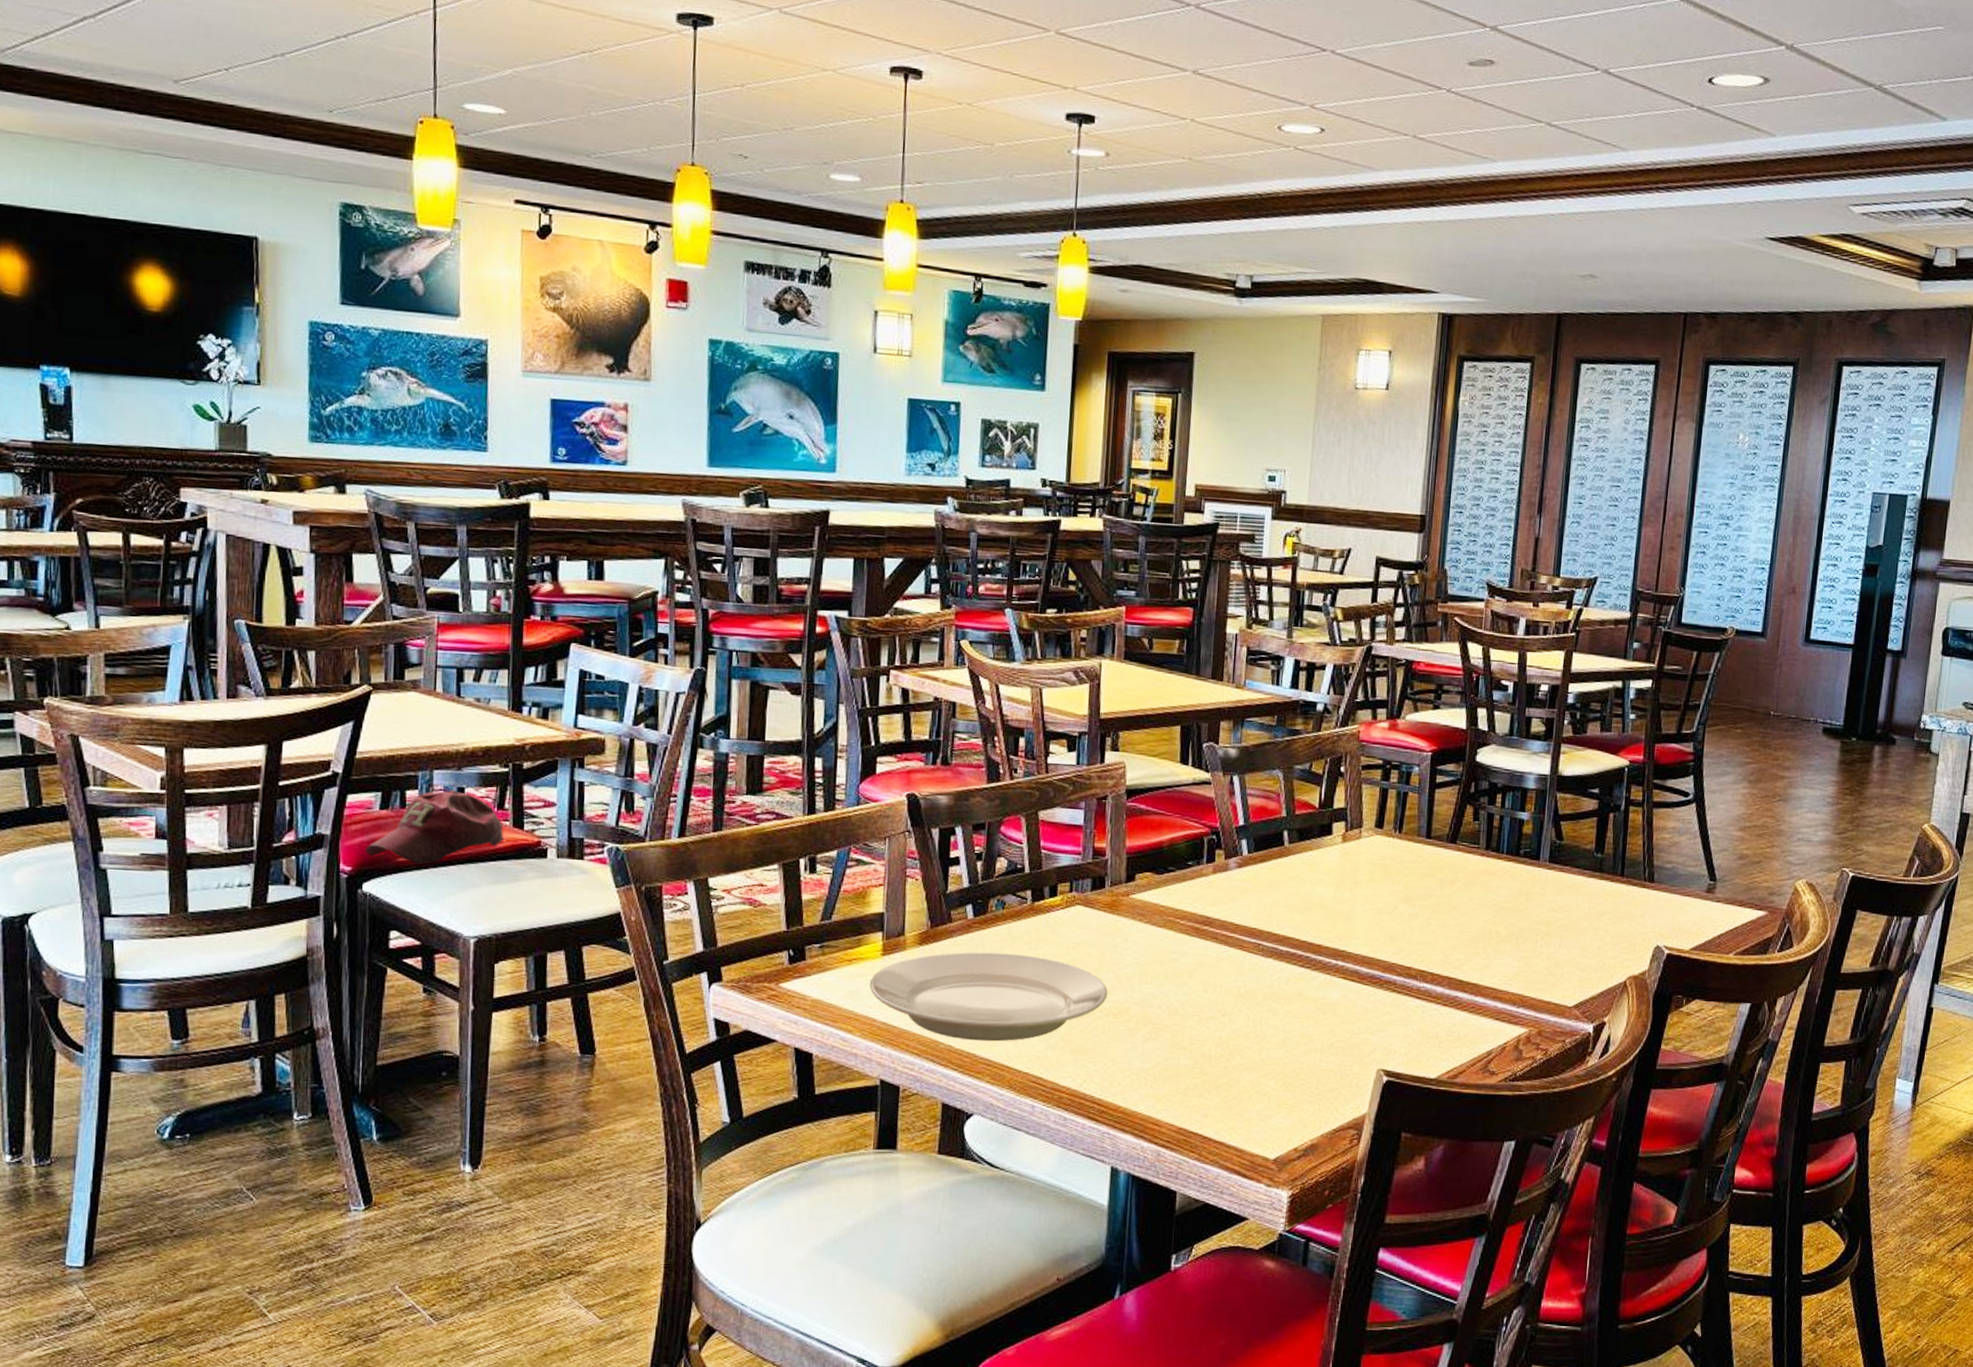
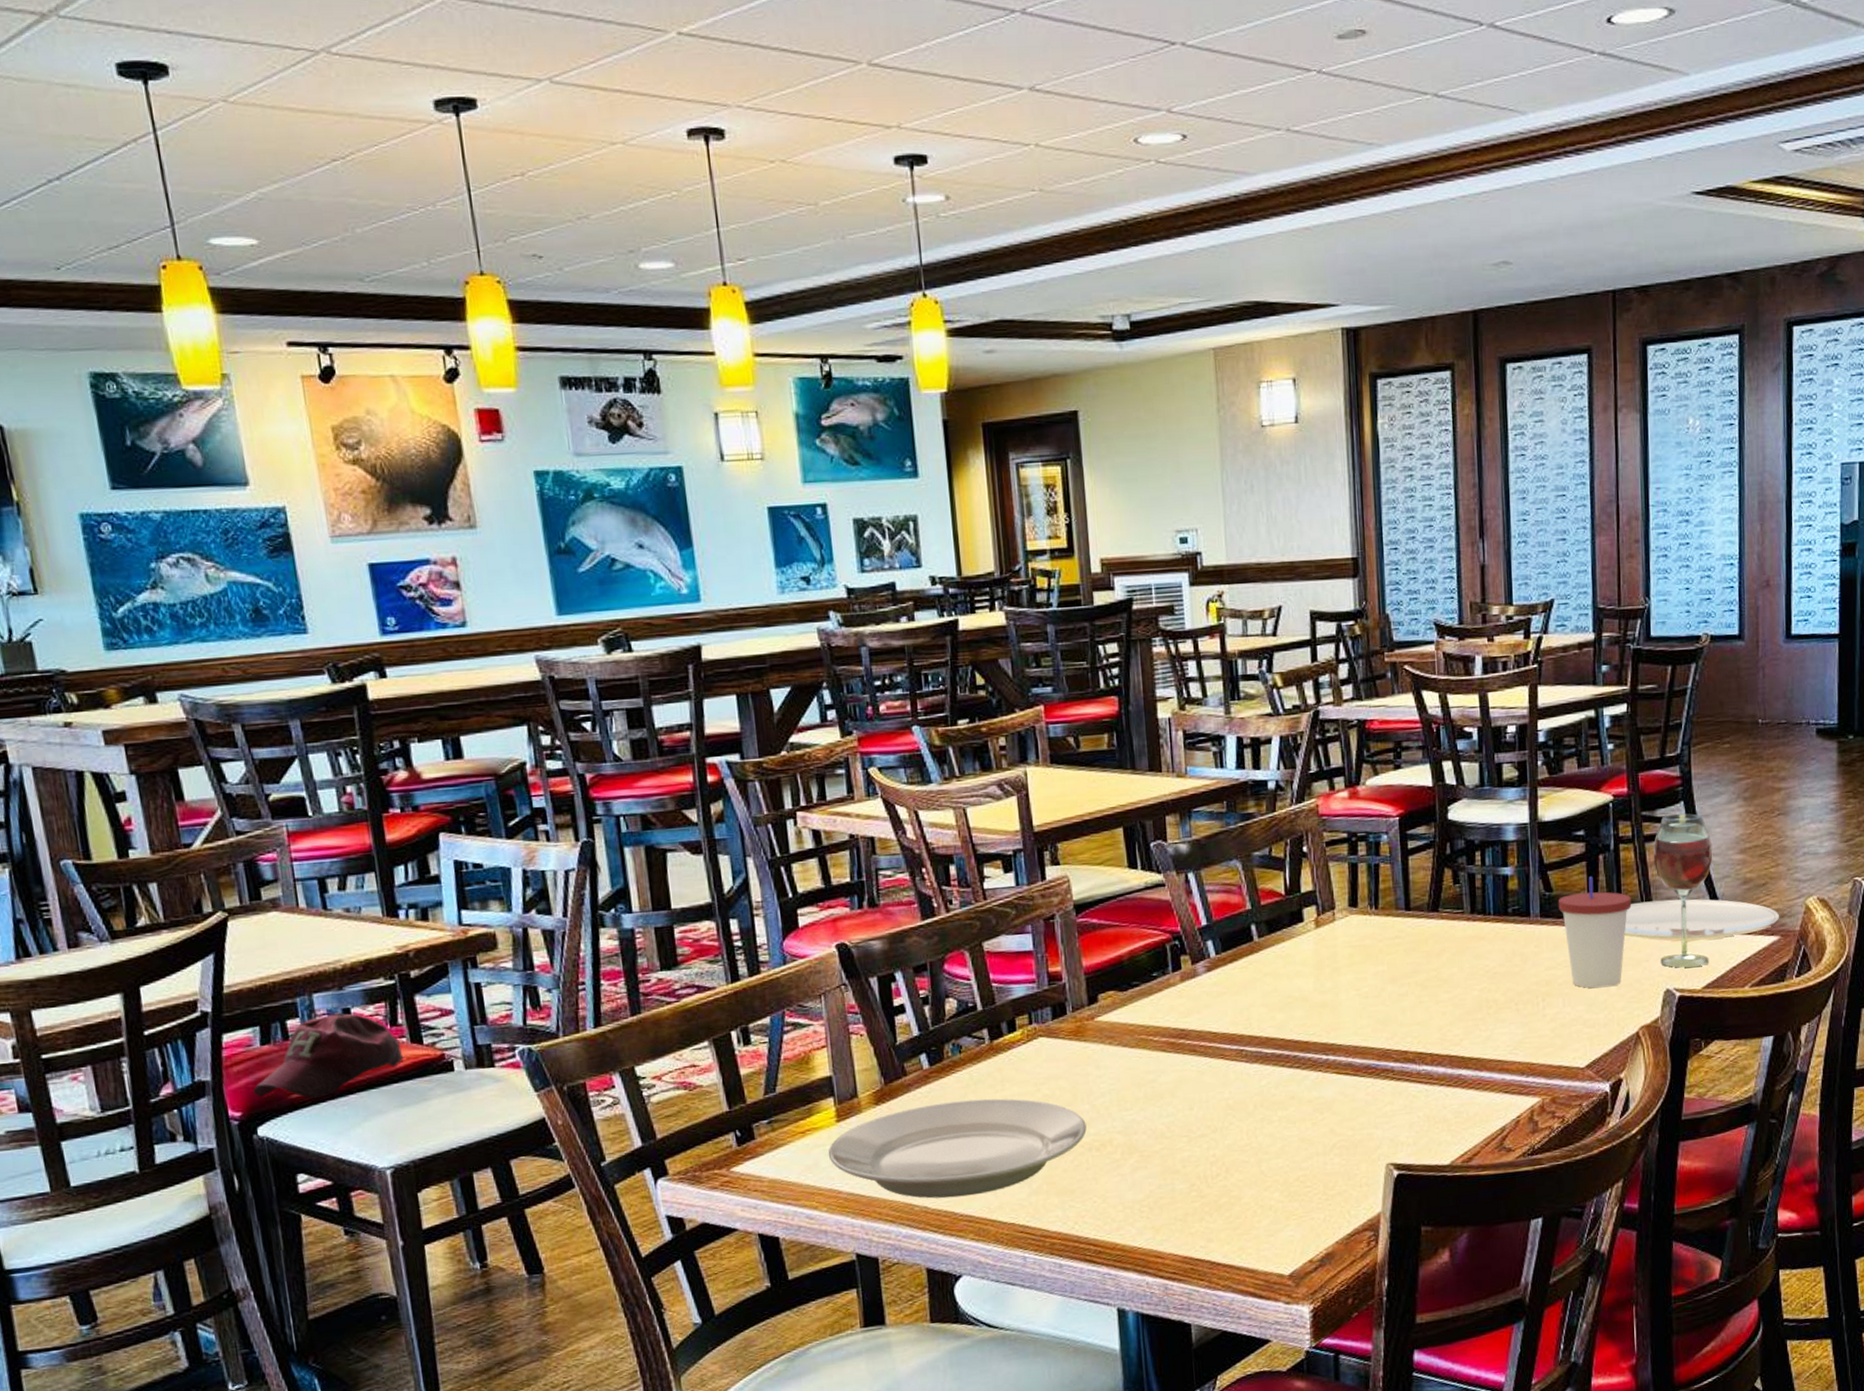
cup: none [1566,832,1635,936] -> present [1558,876,1632,988]
plate: none [1624,861,1770,907] -> present [1624,899,1780,942]
wineglass: none [1654,786,1715,929] -> present [1653,813,1713,968]

